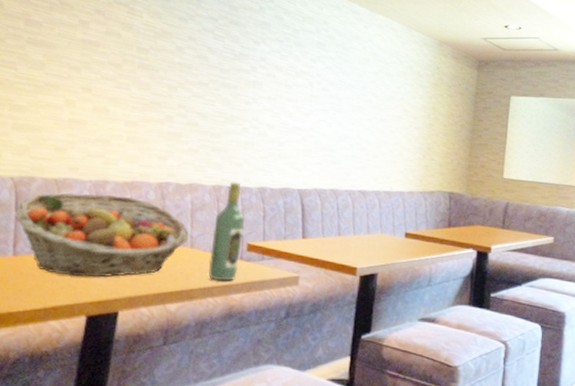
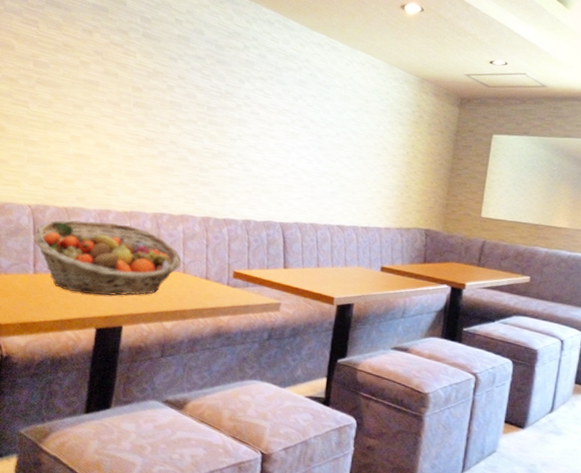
wine bottle: present [208,182,245,281] -> none [199,214,231,304]

